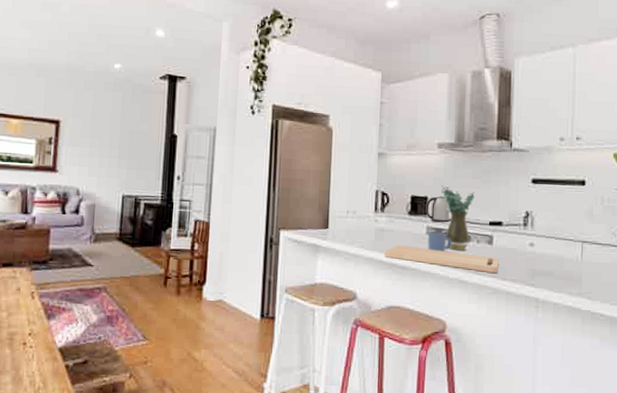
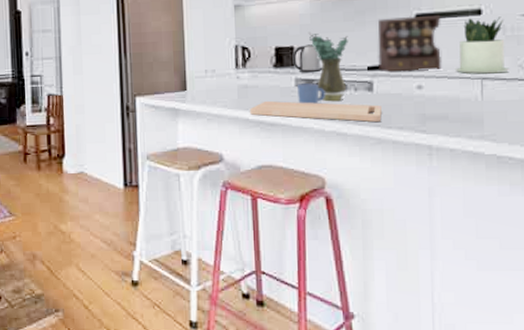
spice rack: none [499,179,553,231] -> present [377,16,441,72]
planter: none [561,187,604,239] -> present [454,17,509,74]

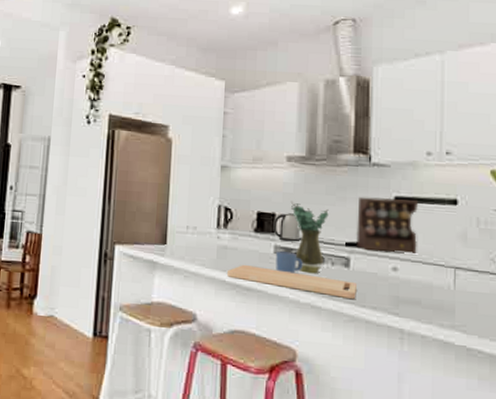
planter: present [454,17,509,74] -> none [429,207,481,265]

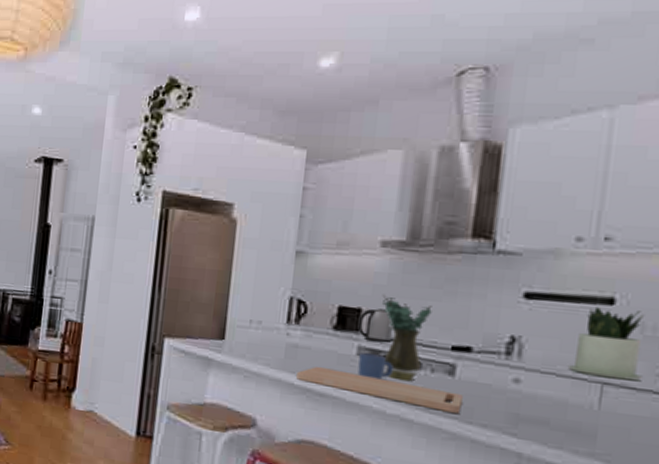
spice rack: present [356,196,419,255] -> none [466,291,559,365]
planter: none [429,207,481,265] -> present [567,307,643,381]

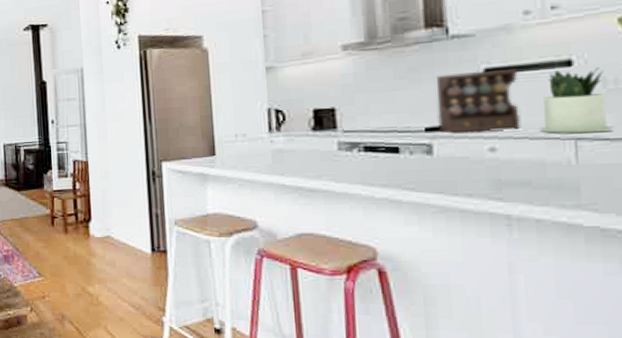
cutting board: present [296,366,463,414] -> none [286,165,445,189]
kettle: present [357,308,394,344] -> none [333,105,369,136]
mug: present [357,353,393,380] -> none [341,146,374,169]
vase: present [382,295,432,382] -> none [351,93,400,167]
spice rack: none [466,291,559,365] -> present [436,69,520,134]

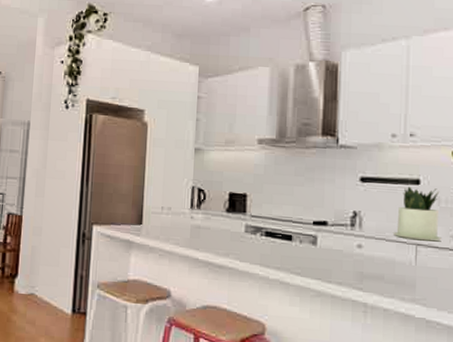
spice rack: present [436,69,520,134] -> none [323,177,384,232]

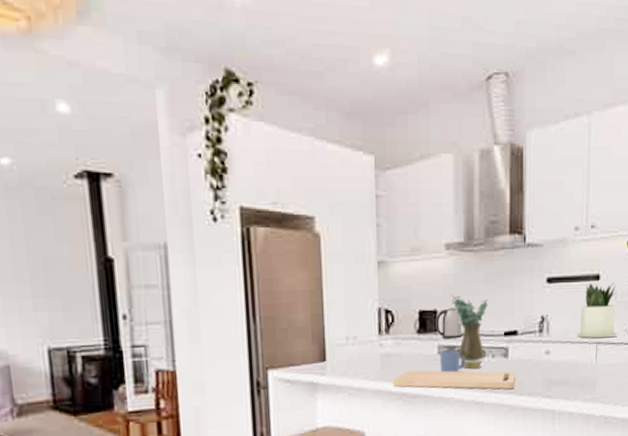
cutting board: none [200,243,323,276] -> present [393,370,515,390]
kettle: none [244,193,271,222] -> present [436,308,463,340]
mug: none [246,230,272,251] -> present [440,350,466,373]
vase: none [261,183,298,252] -> present [451,295,488,370]

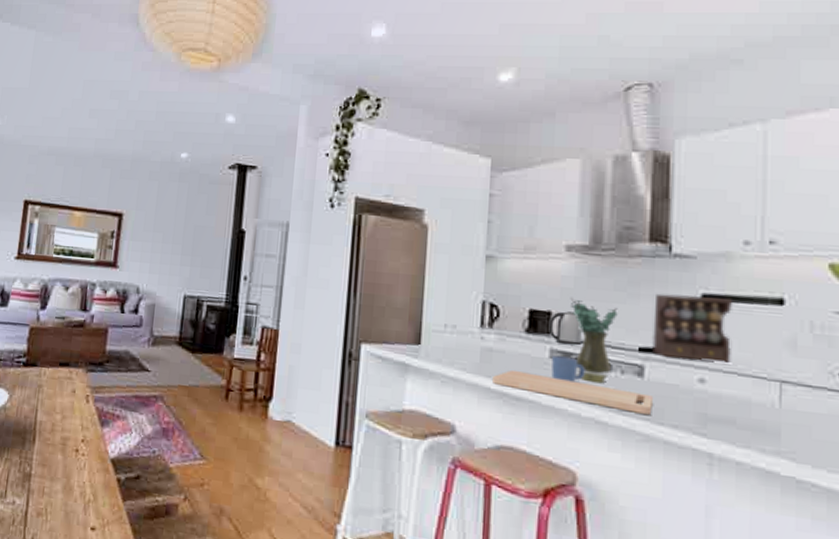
spice rack: none [514,279,568,338] -> present [652,293,734,364]
planter: present [576,282,617,339] -> none [747,307,816,379]

